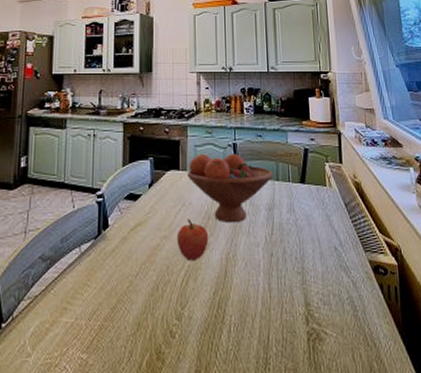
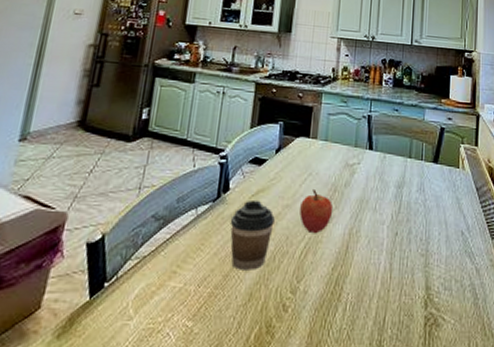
coffee cup: none [112,233,154,302] -> present [230,199,275,270]
fruit bowl: present [187,153,274,222] -> none [317,122,407,197]

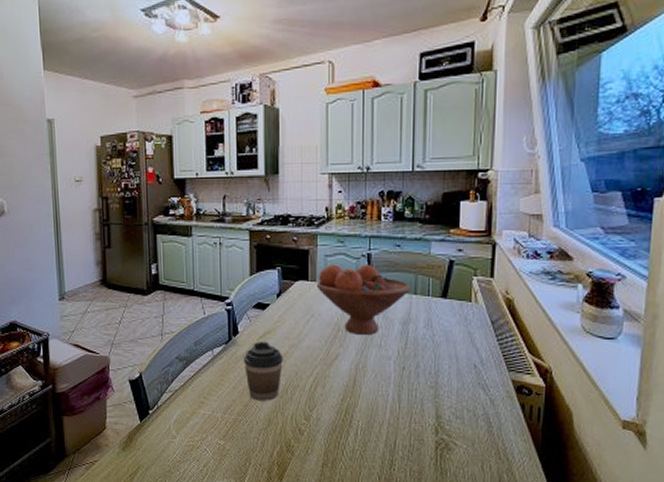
apple: present [299,190,333,234] -> none [306,330,338,370]
fruit bowl: none [317,122,407,197] -> present [316,264,411,334]

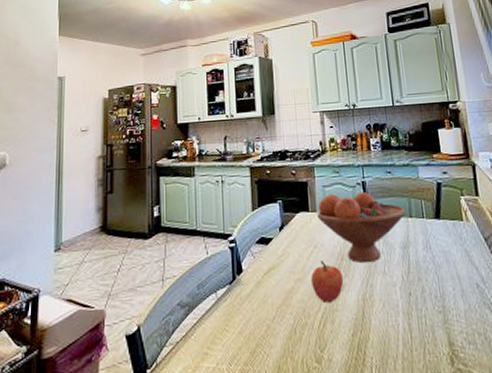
coffee cup: present [243,341,283,401] -> none [248,277,289,346]
apple: none [306,330,338,370] -> present [311,261,344,304]

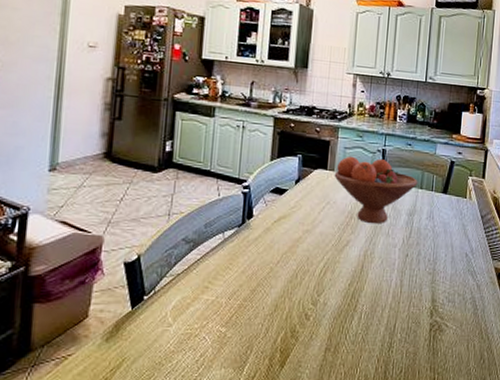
apple: present [311,261,344,304] -> none [319,217,350,255]

